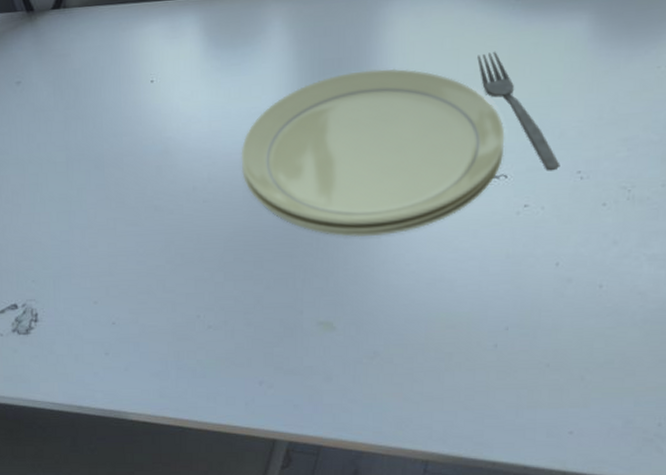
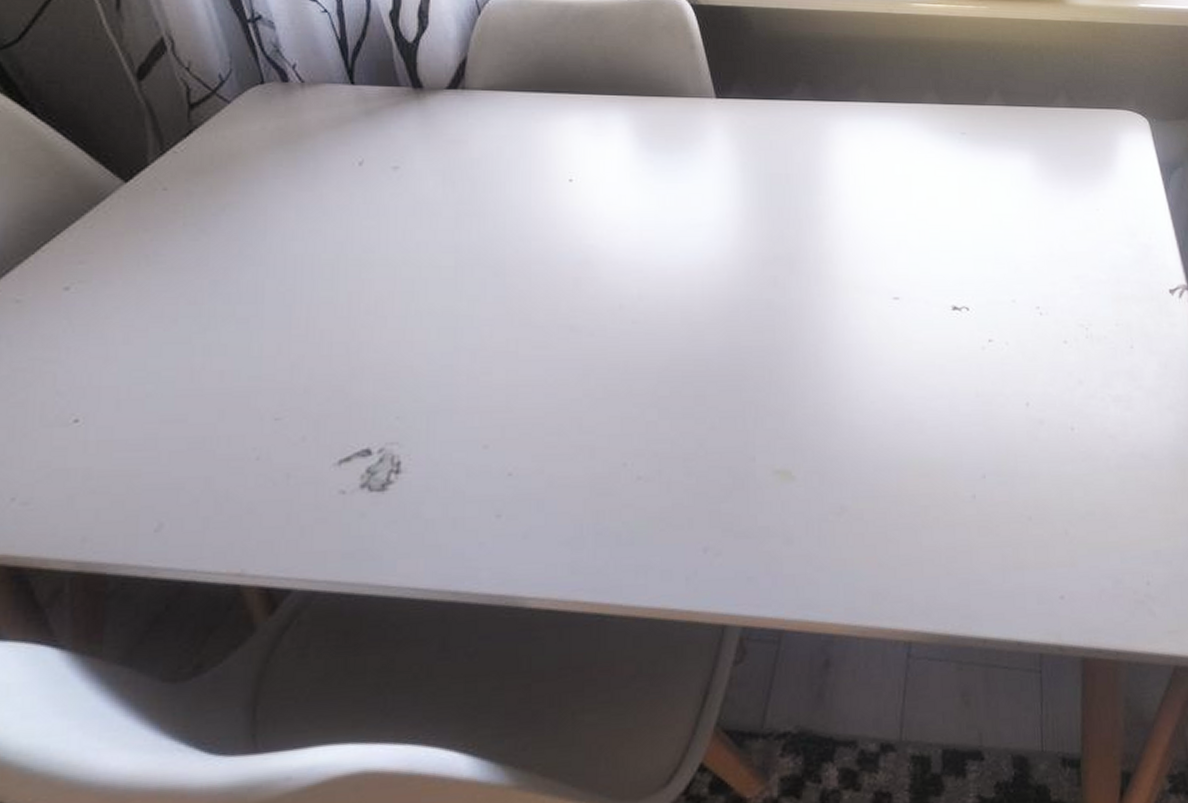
plate: present [241,68,505,238] -> none [678,189,964,370]
fork: present [477,51,560,171] -> none [929,181,1019,305]

